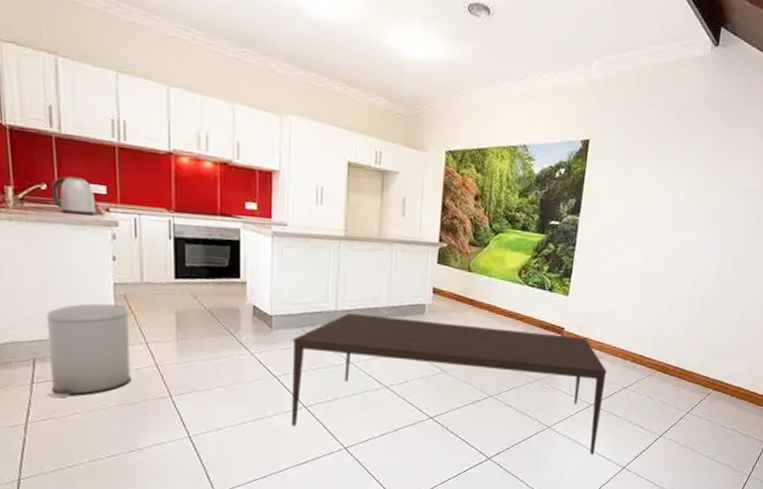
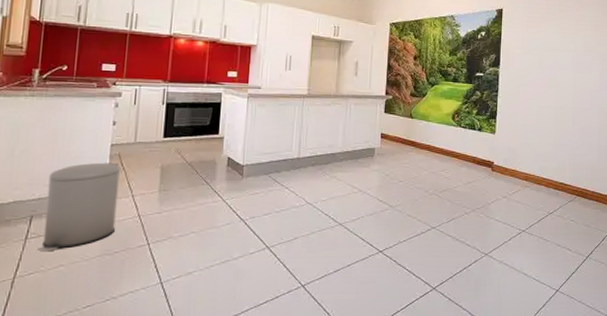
kettle: present [52,176,95,216] -> none [71,58,105,90]
dining table: present [291,313,607,454] -> none [254,159,534,279]

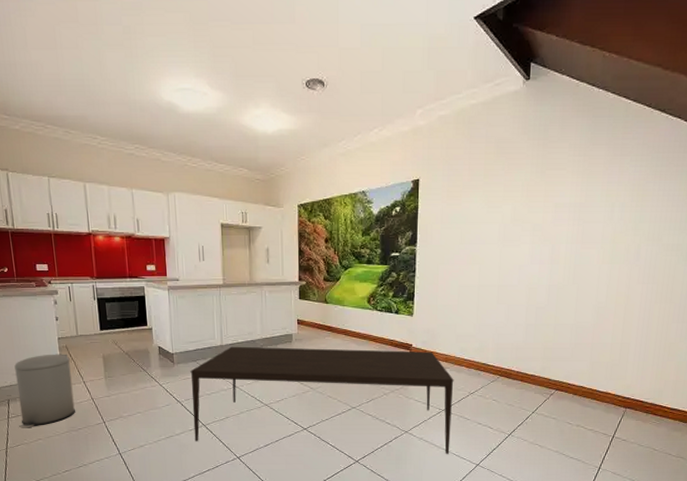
dining table: none [254,159,534,279] -> present [190,346,454,454]

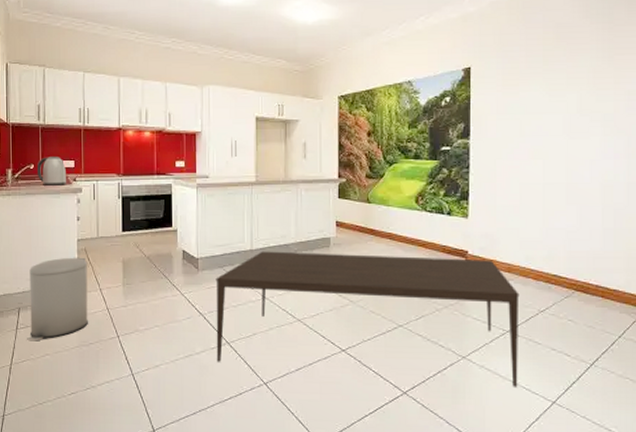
kettle: none [11,259,42,289] -> present [37,155,66,187]

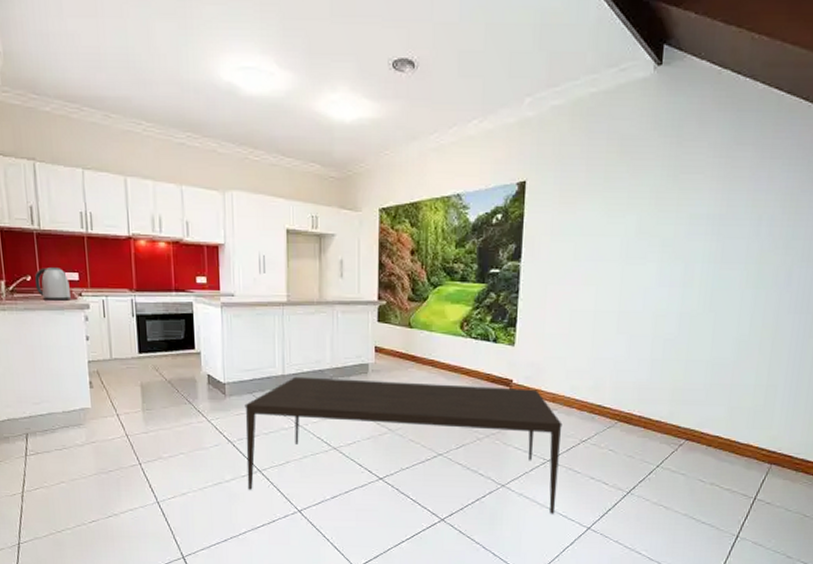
pedal bin: present [27,257,88,340] -> none [35,380,106,467]

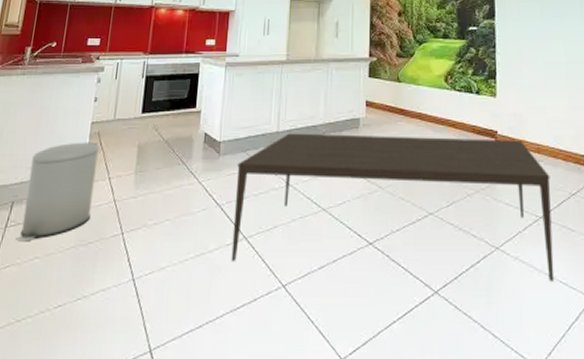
kettle: present [35,266,71,302] -> none [58,33,91,66]
pedal bin: none [35,380,106,467] -> present [16,142,99,240]

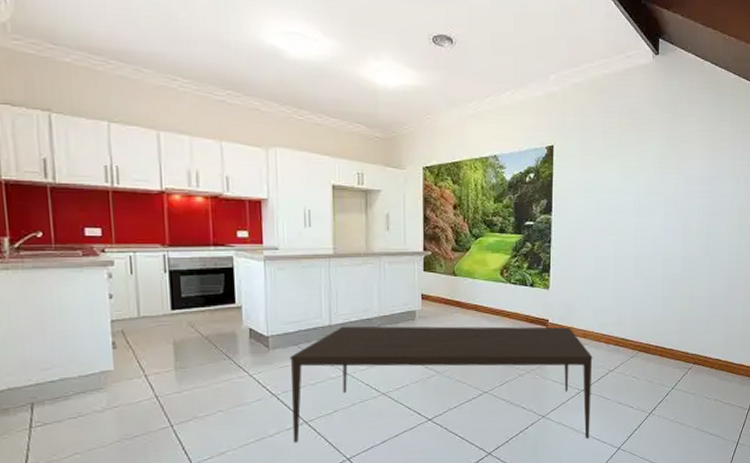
pedal bin: present [16,142,99,240] -> none [44,340,131,439]

